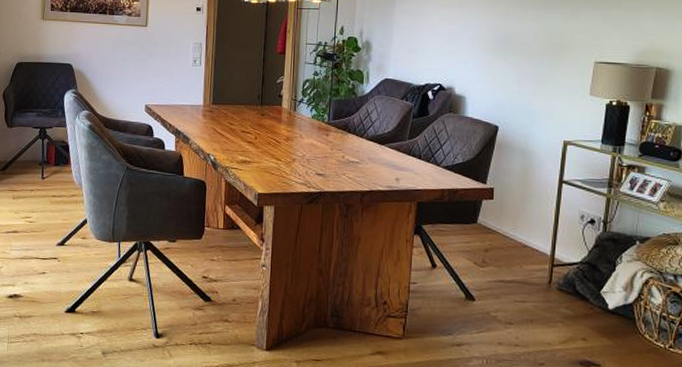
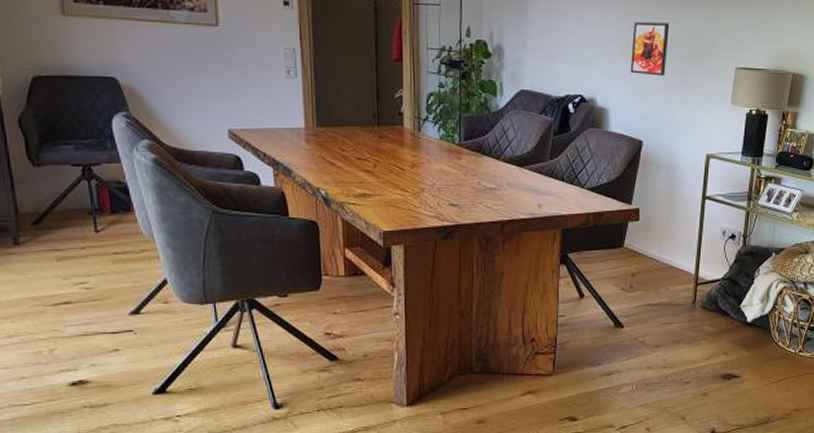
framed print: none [487,21,527,68] -> present [630,22,670,76]

